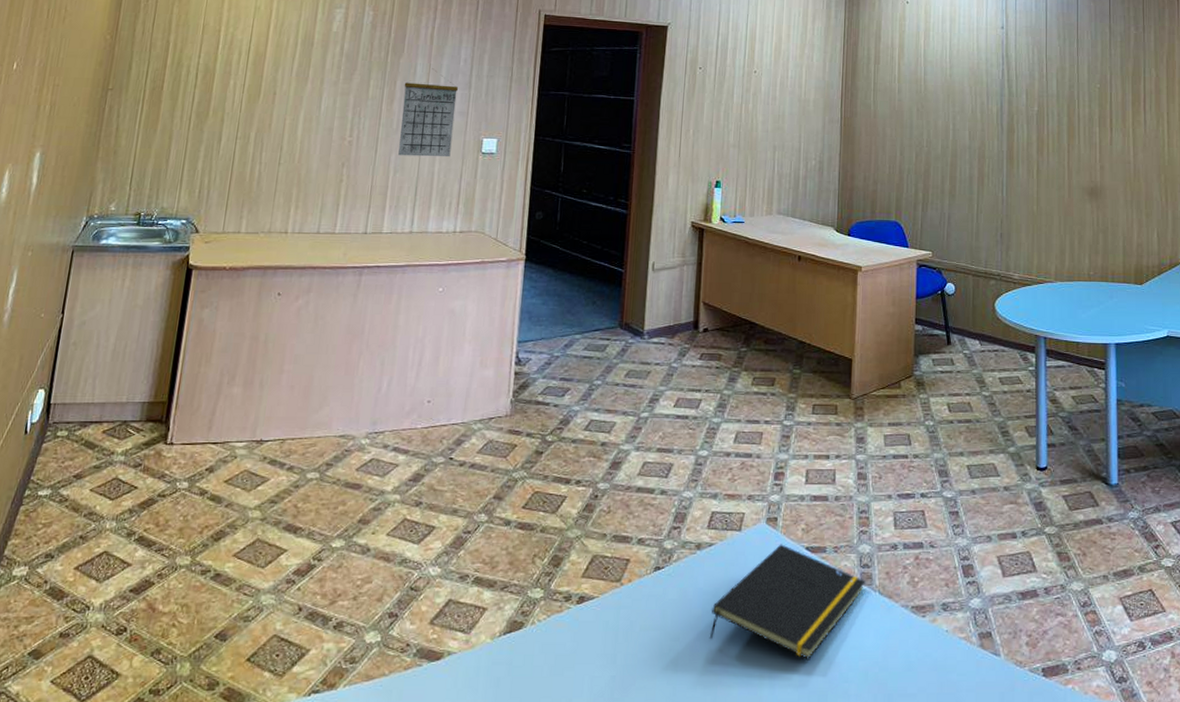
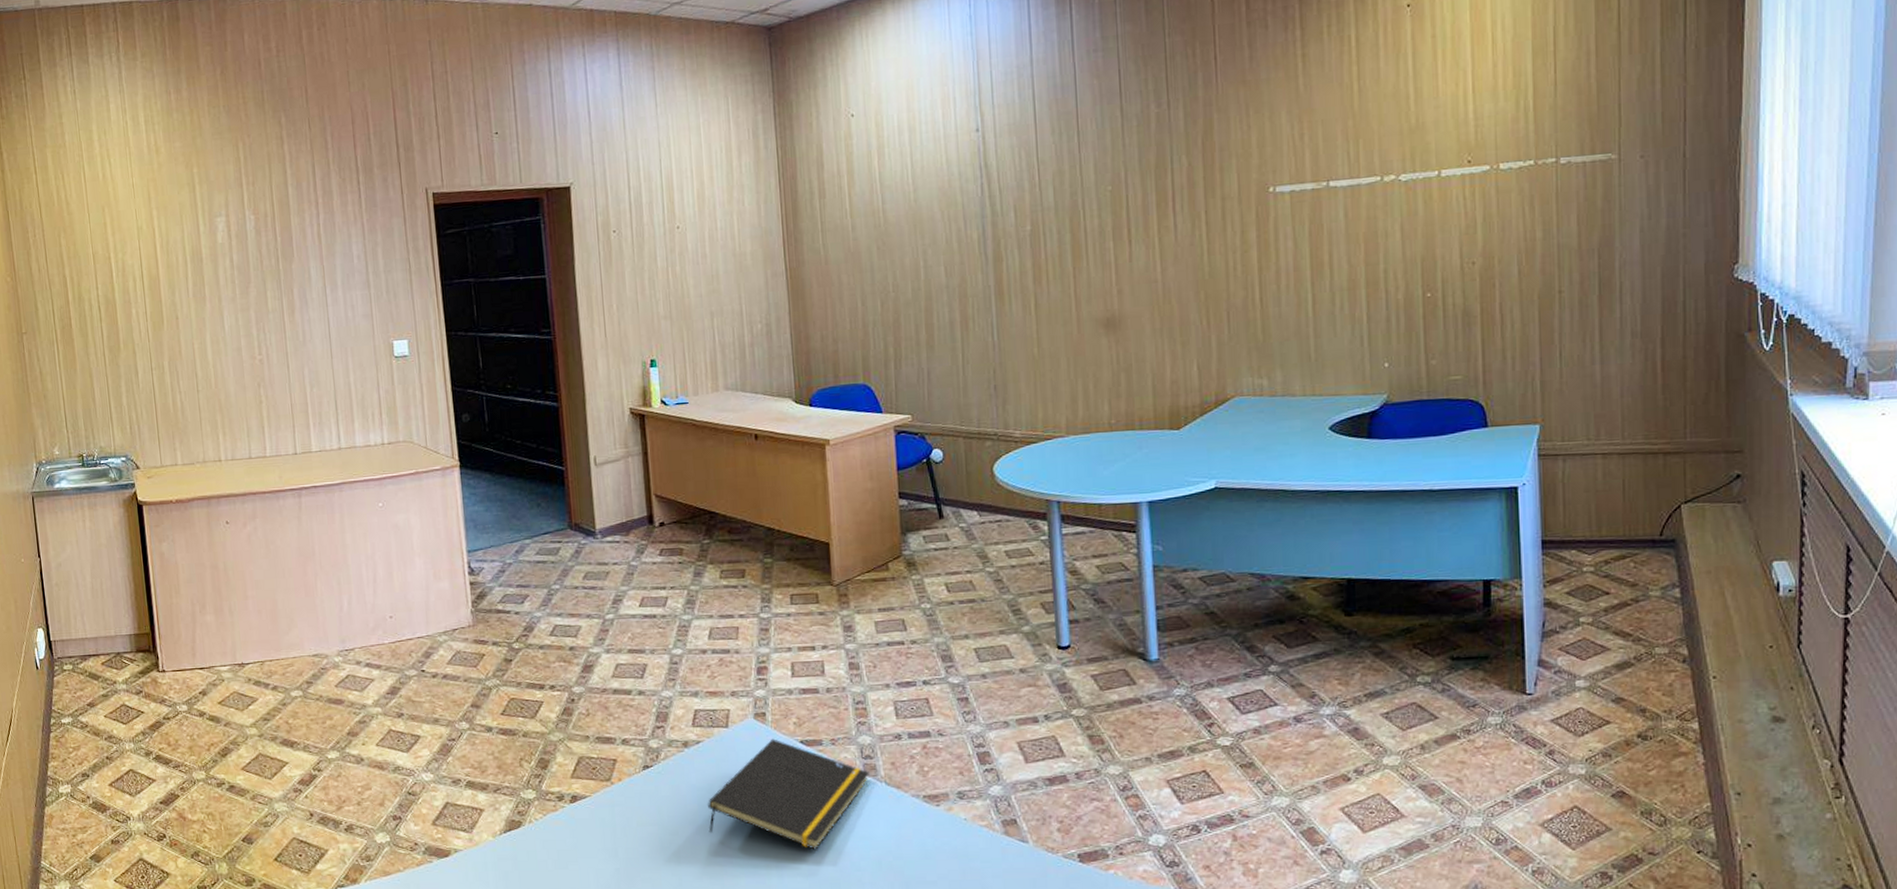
calendar: present [398,68,459,157] -> none [301,270,363,370]

